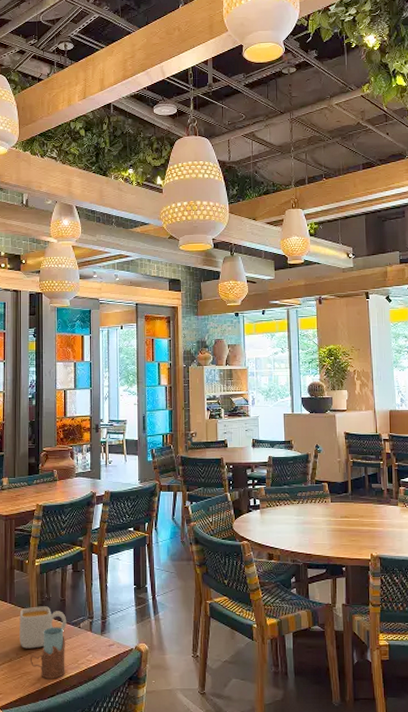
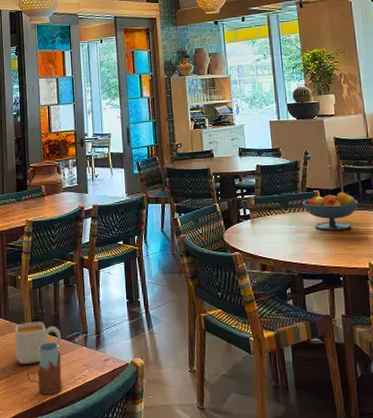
fruit bowl: none [311,485,364,522] -> present [302,192,358,231]

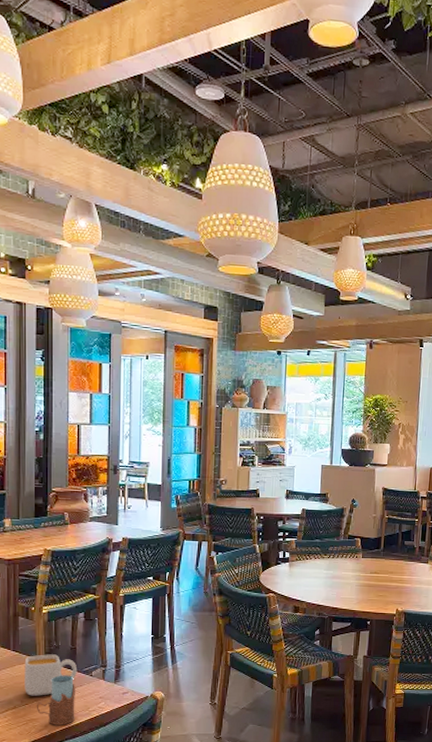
fruit bowl: present [302,192,358,231] -> none [342,541,396,578]

